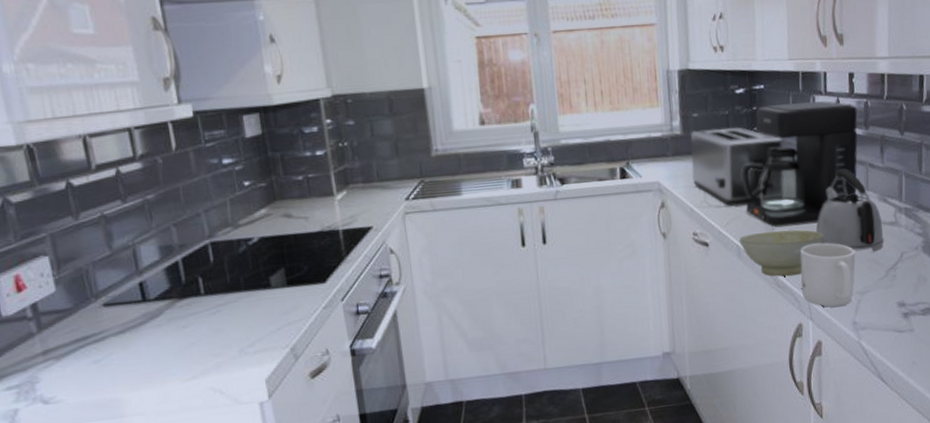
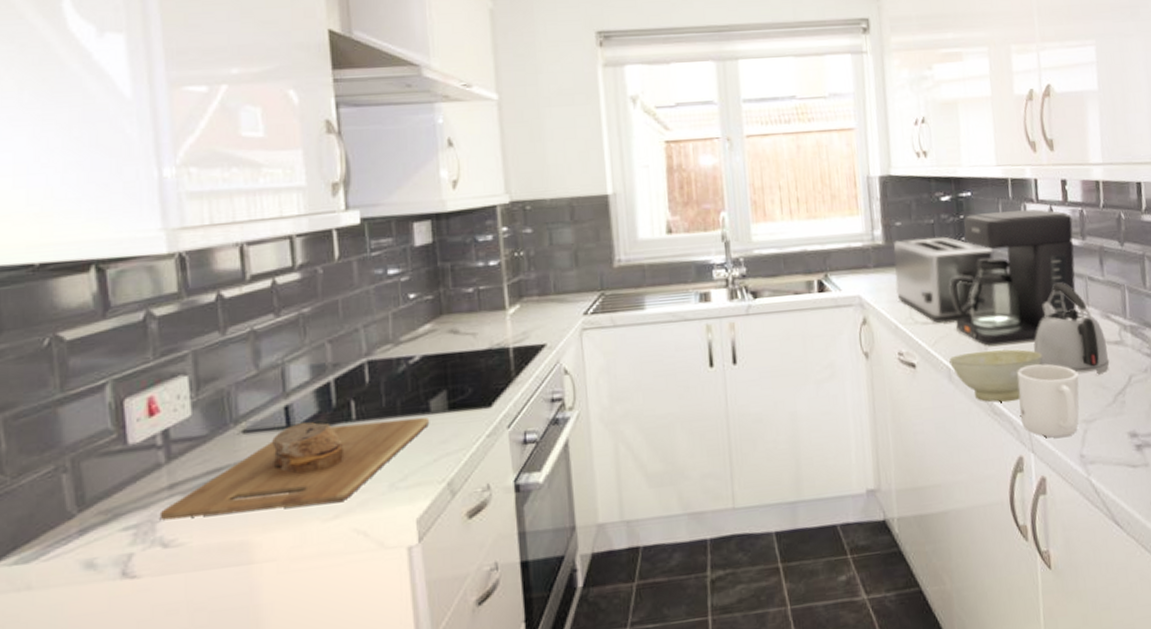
cutting board: none [37,292,272,382] -> present [159,417,430,521]

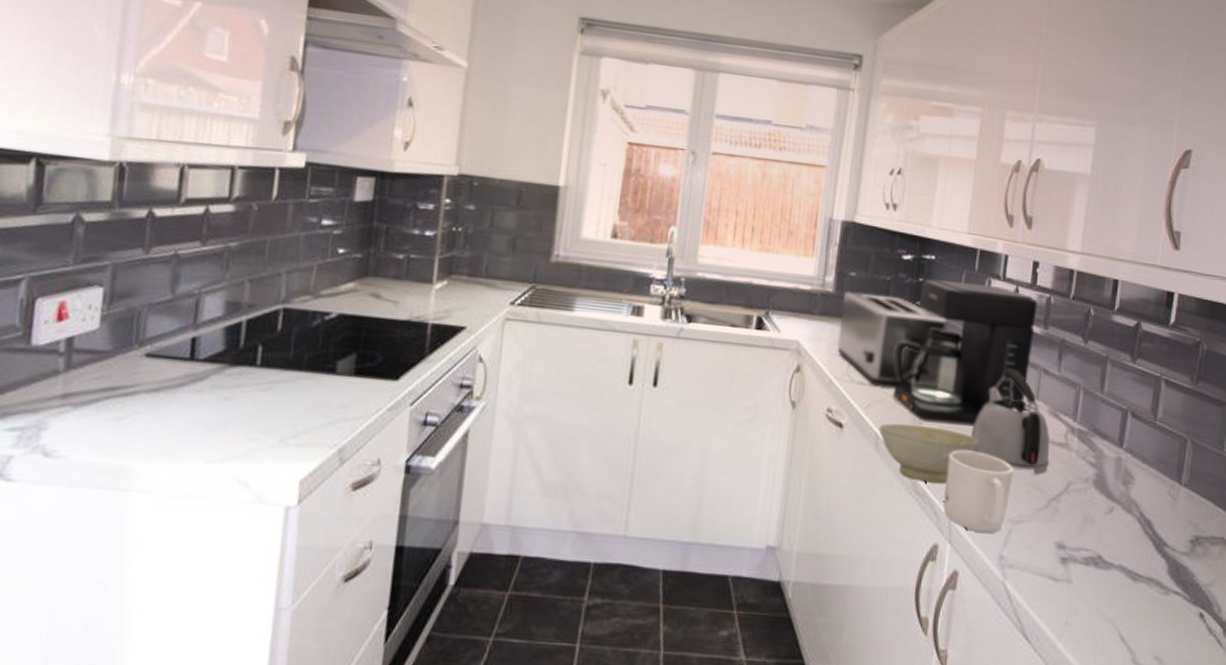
cutting board: present [159,417,430,521] -> none [46,357,334,447]

